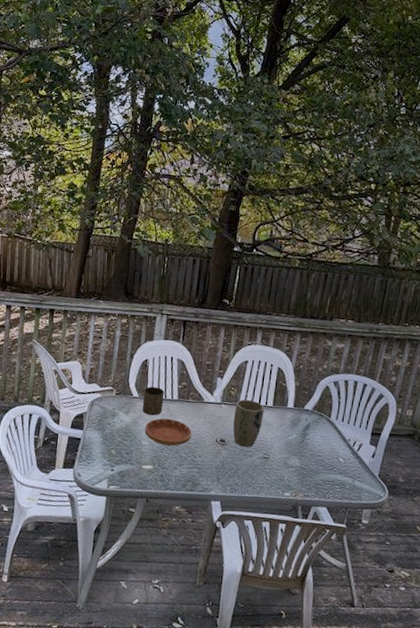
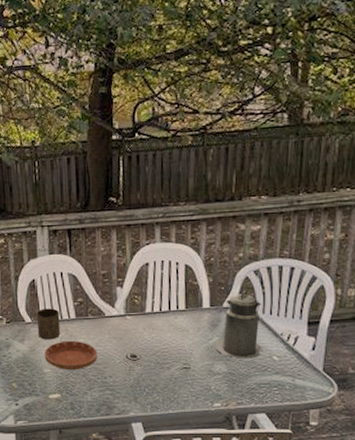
plant pot: present [233,399,264,447] -> none [142,306,177,359]
canister: none [293,397,337,458] -> present [215,290,264,359]

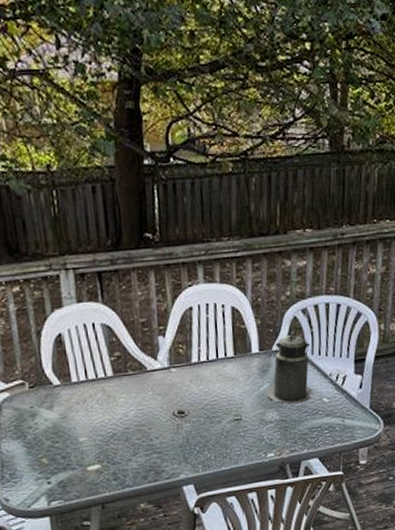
cup: present [36,308,61,340] -> none [66,366,97,404]
saucer: present [44,340,98,370] -> none [78,401,141,436]

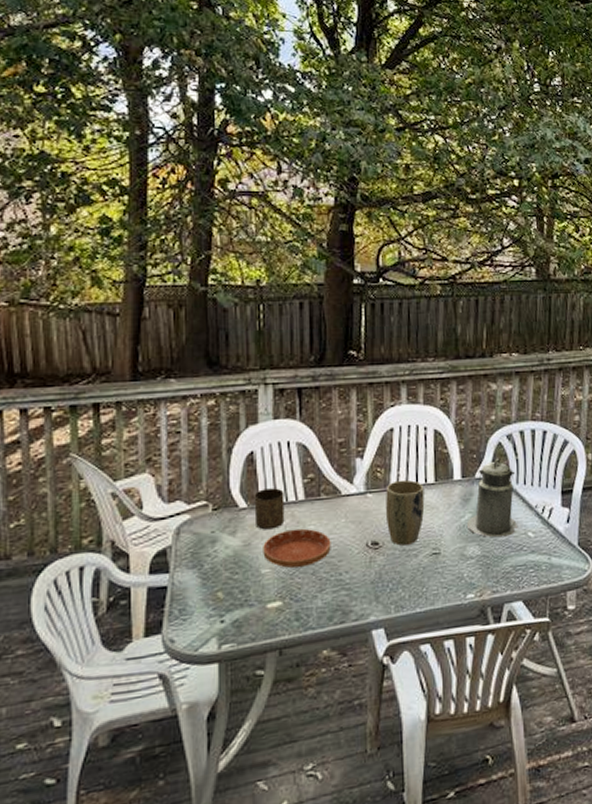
cup: none [66,366,97,404] -> present [254,488,285,530]
saucer: none [78,401,141,436] -> present [263,528,331,568]
plant pot: none [188,354,226,414] -> present [386,479,425,546]

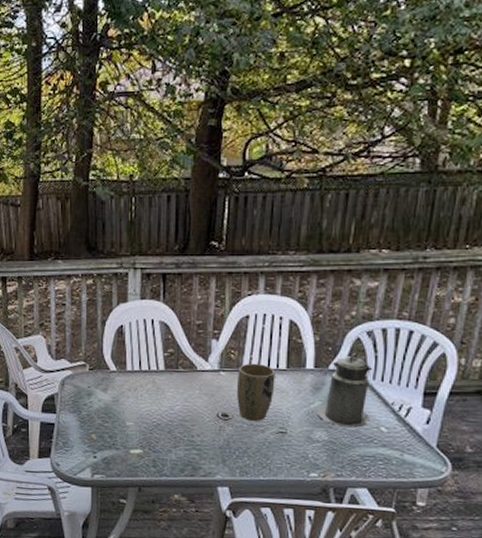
cup: present [254,488,285,530] -> none [122,357,147,391]
saucer: present [263,528,331,568] -> none [128,393,186,425]

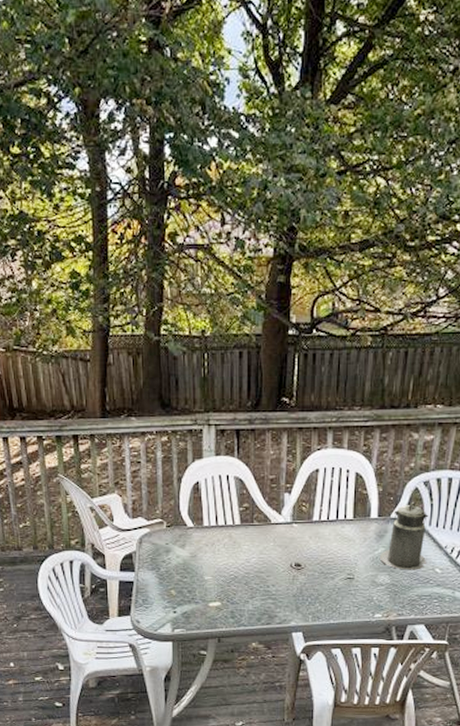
plant pot: present [237,363,275,421] -> none [309,514,343,569]

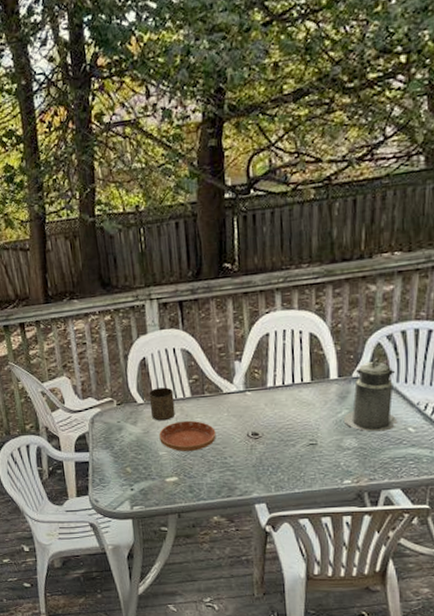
cup: none [199,513,224,546] -> present [148,387,176,421]
saucer: none [206,547,261,577] -> present [159,420,216,451]

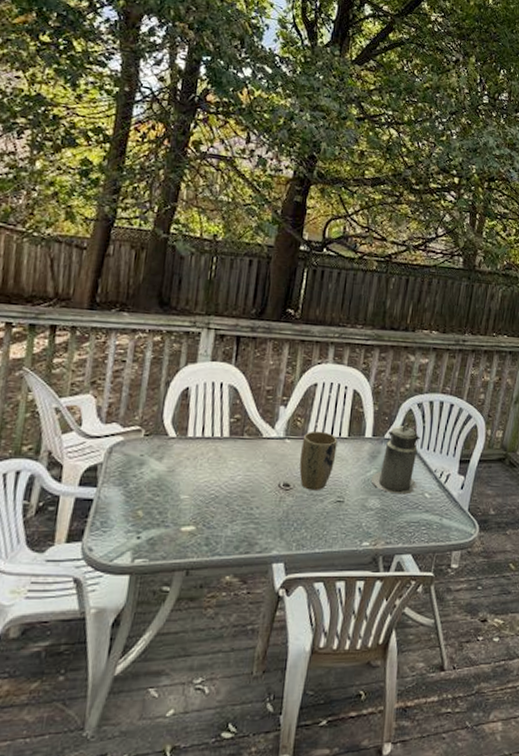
cup: present [148,387,176,421] -> none [181,422,212,460]
saucer: present [159,420,216,451] -> none [184,462,247,497]
plant pot: none [263,379,301,437] -> present [299,431,338,490]

